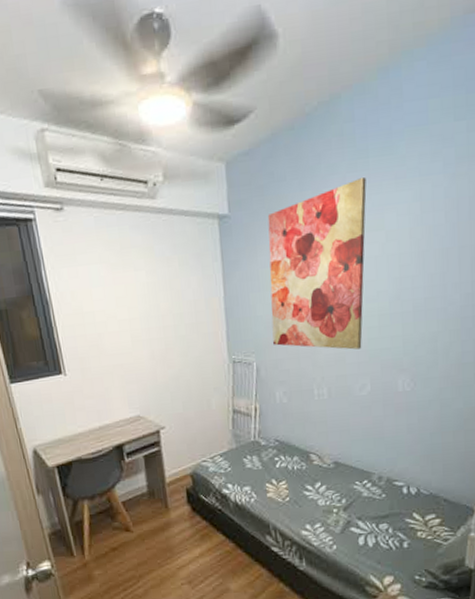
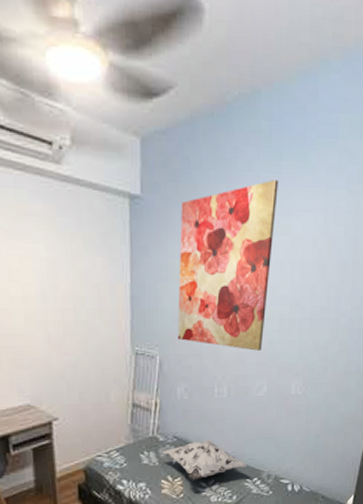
decorative pillow: none [265,442,356,484] -> present [162,439,248,481]

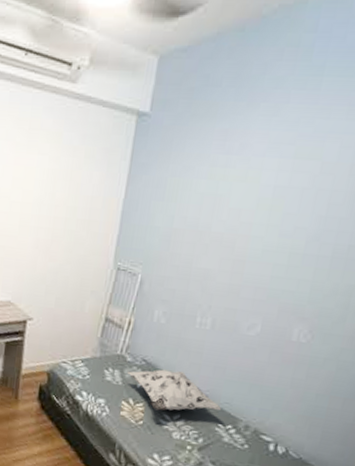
wall art: present [178,180,278,351] -> none [165,98,314,285]

